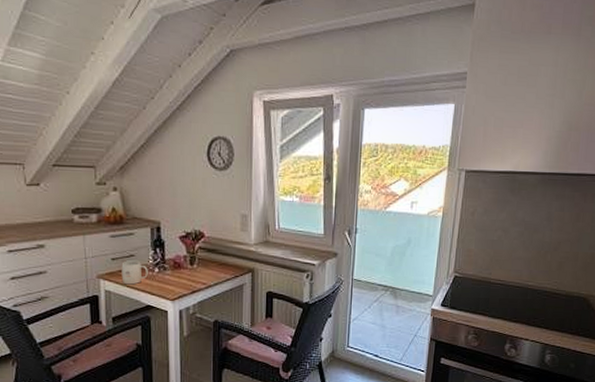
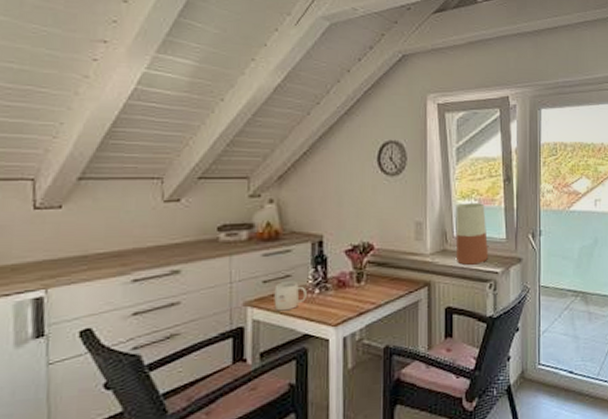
vase: none [277,199,307,256] -> present [455,203,488,265]

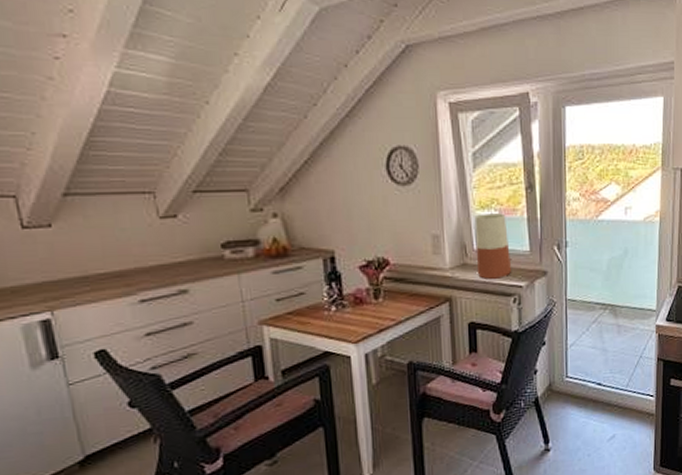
mug: present [274,281,307,311] -> none [289,299,323,329]

